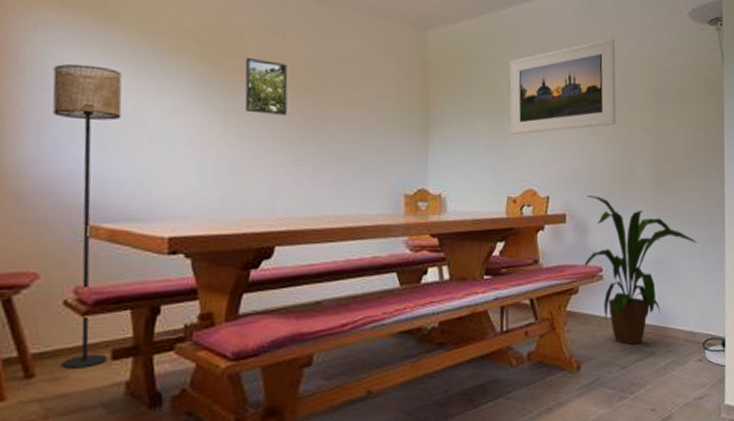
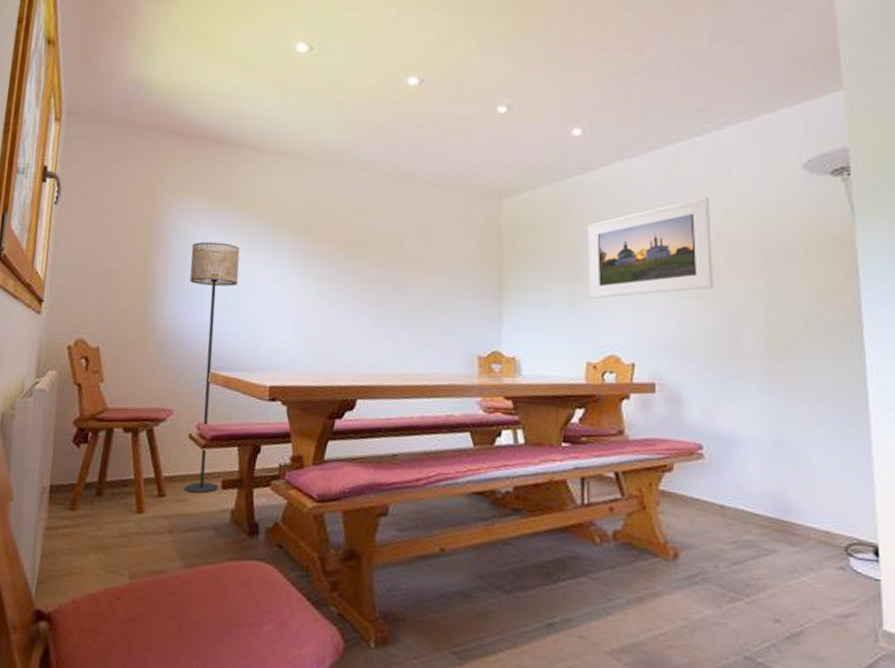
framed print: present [245,58,288,116] -> none [334,232,372,281]
house plant: present [583,196,697,345] -> none [678,364,830,538]

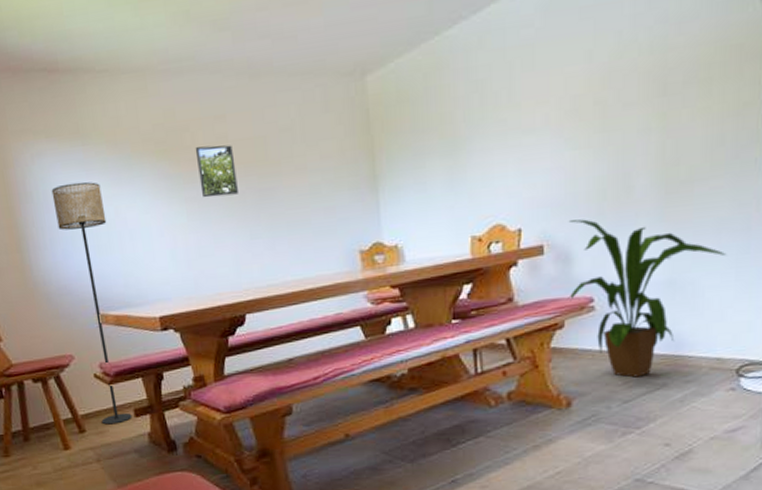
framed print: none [334,232,372,281] -> present [195,145,238,198]
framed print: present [587,197,714,299] -> none [463,26,604,168]
house plant: none [678,364,830,538] -> present [568,219,727,378]

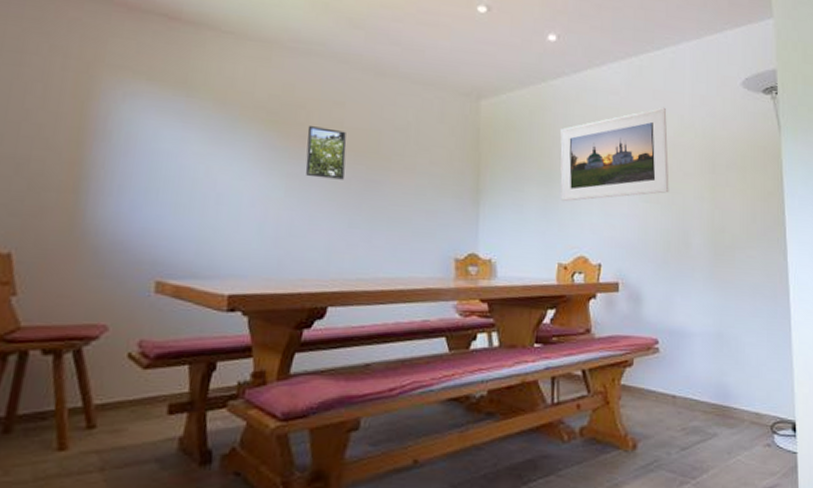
floor lamp: present [51,181,132,425] -> none [121,131,196,422]
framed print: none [463,26,604,168] -> present [560,107,669,201]
house plant: present [568,219,727,378] -> none [637,264,760,424]

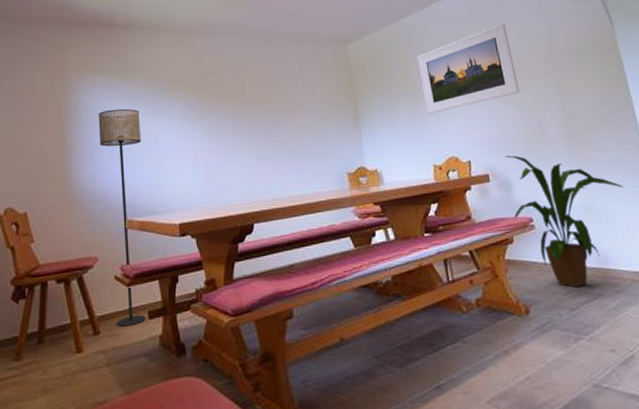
floor lamp: none [121,131,196,422] -> present [98,108,146,327]
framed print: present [305,126,347,180] -> none [218,86,251,126]
house plant: none [637,264,760,424] -> present [506,155,624,288]

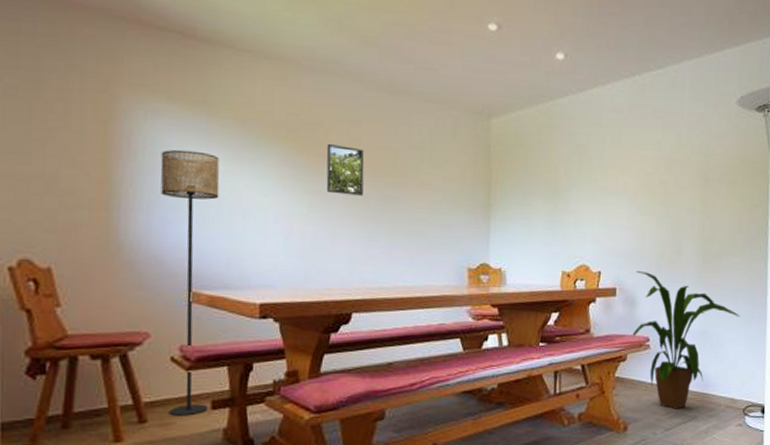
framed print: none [218,86,251,126] -> present [326,144,365,196]
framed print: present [417,23,520,114] -> none [565,124,666,214]

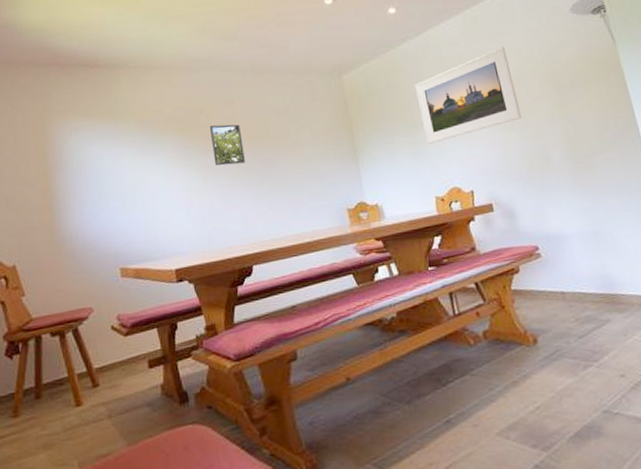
floor lamp: present [160,149,220,416] -> none [85,152,146,378]
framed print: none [565,124,666,214] -> present [415,46,522,144]
house plant: present [631,271,740,409] -> none [509,183,630,315]

